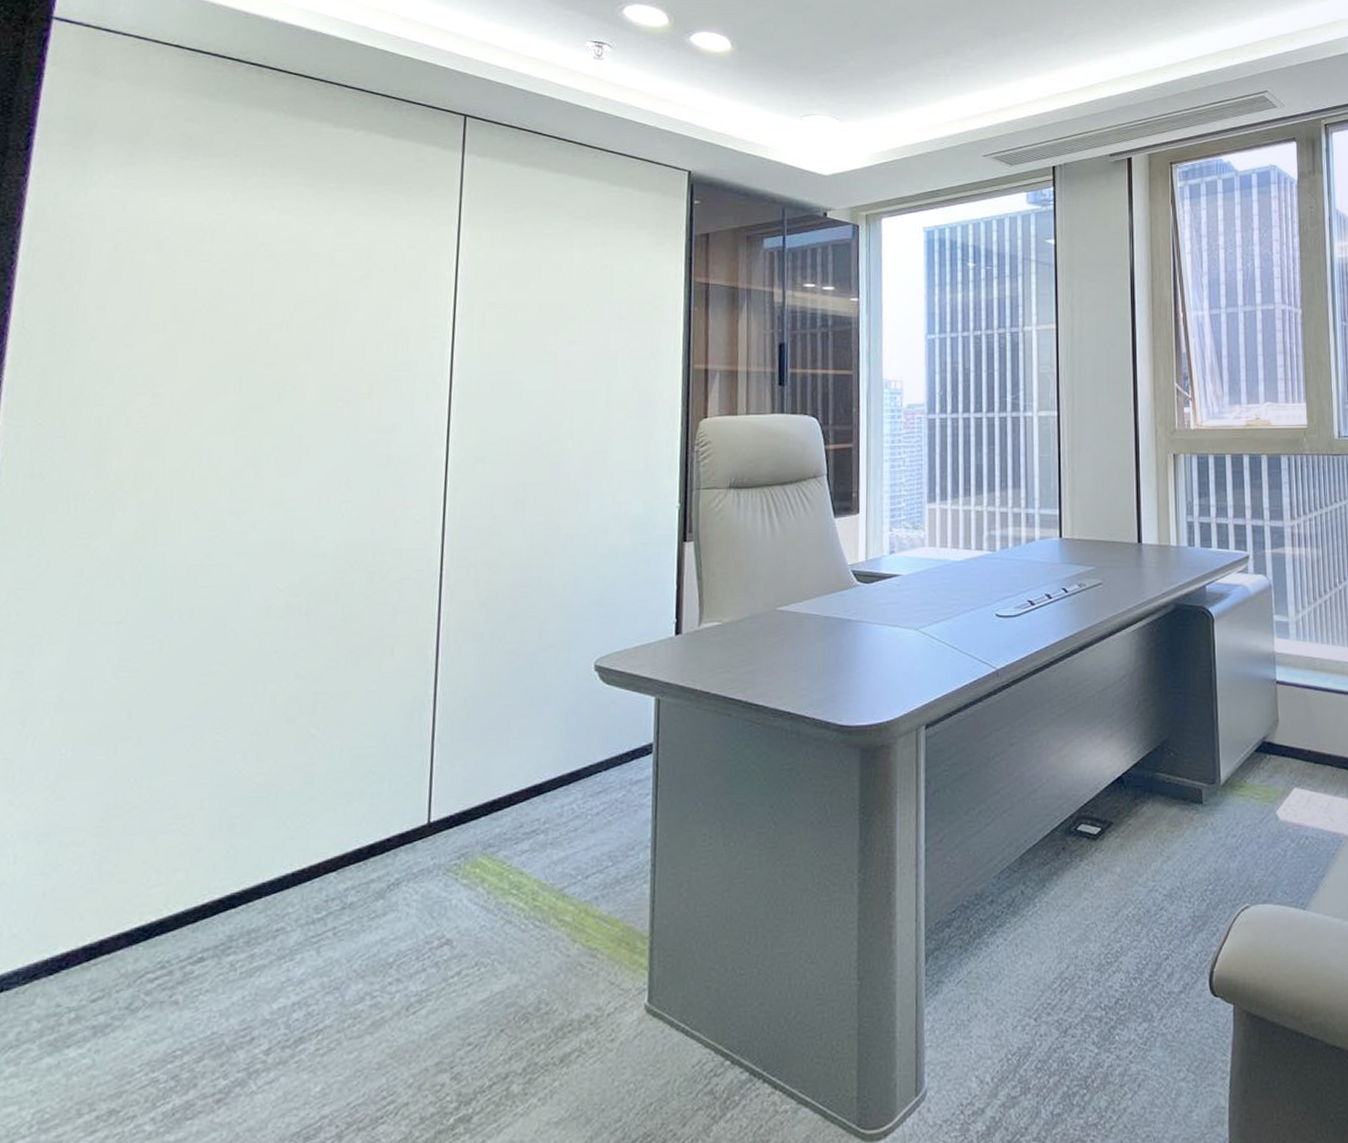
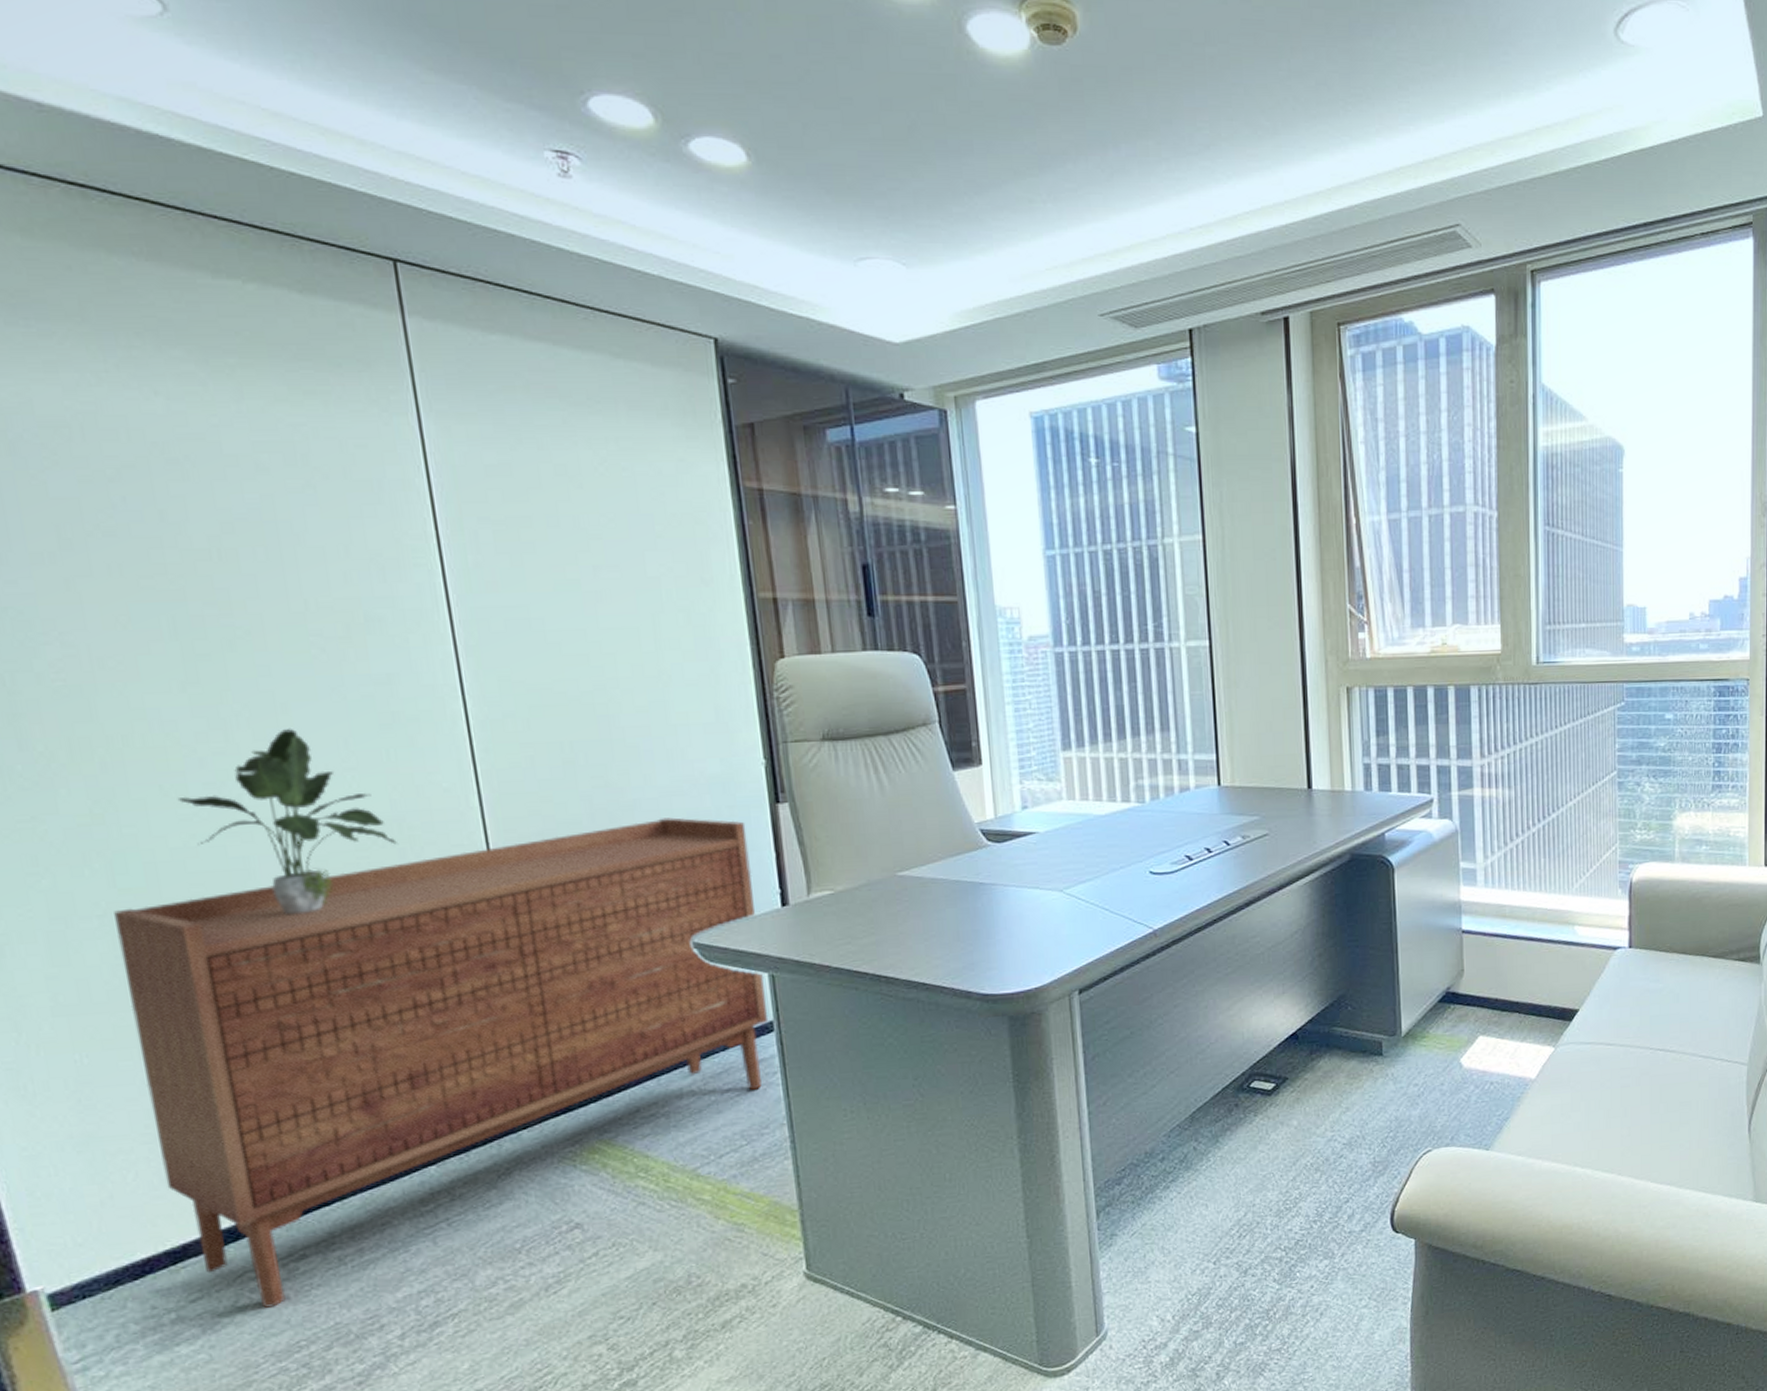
sideboard: none [103,551,656,1012] -> present [114,817,769,1308]
potted plant: none [205,466,369,628] -> present [177,728,397,915]

